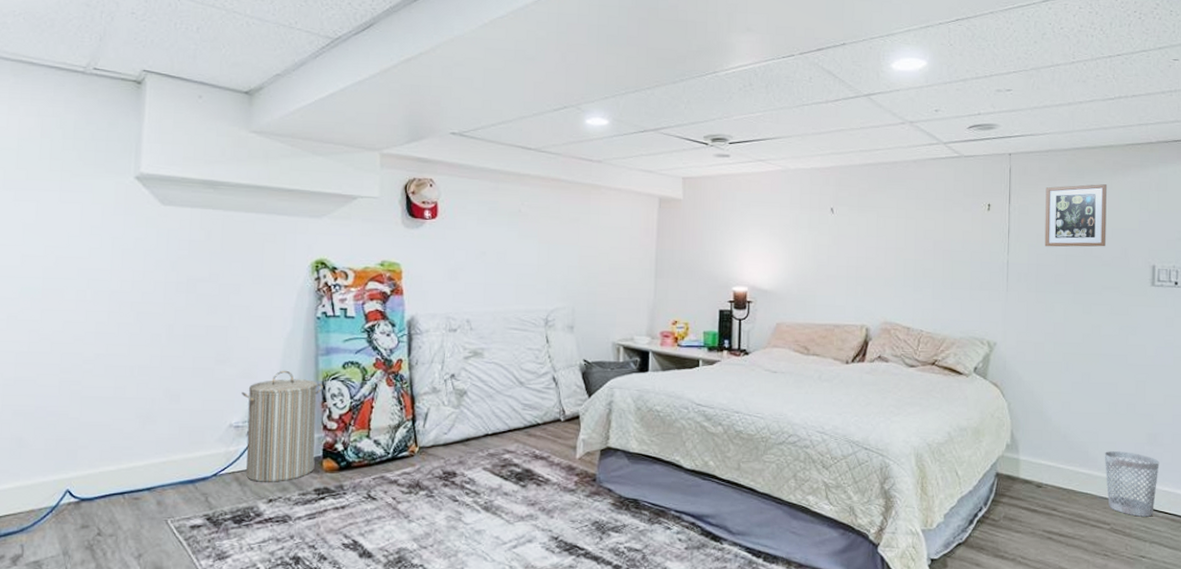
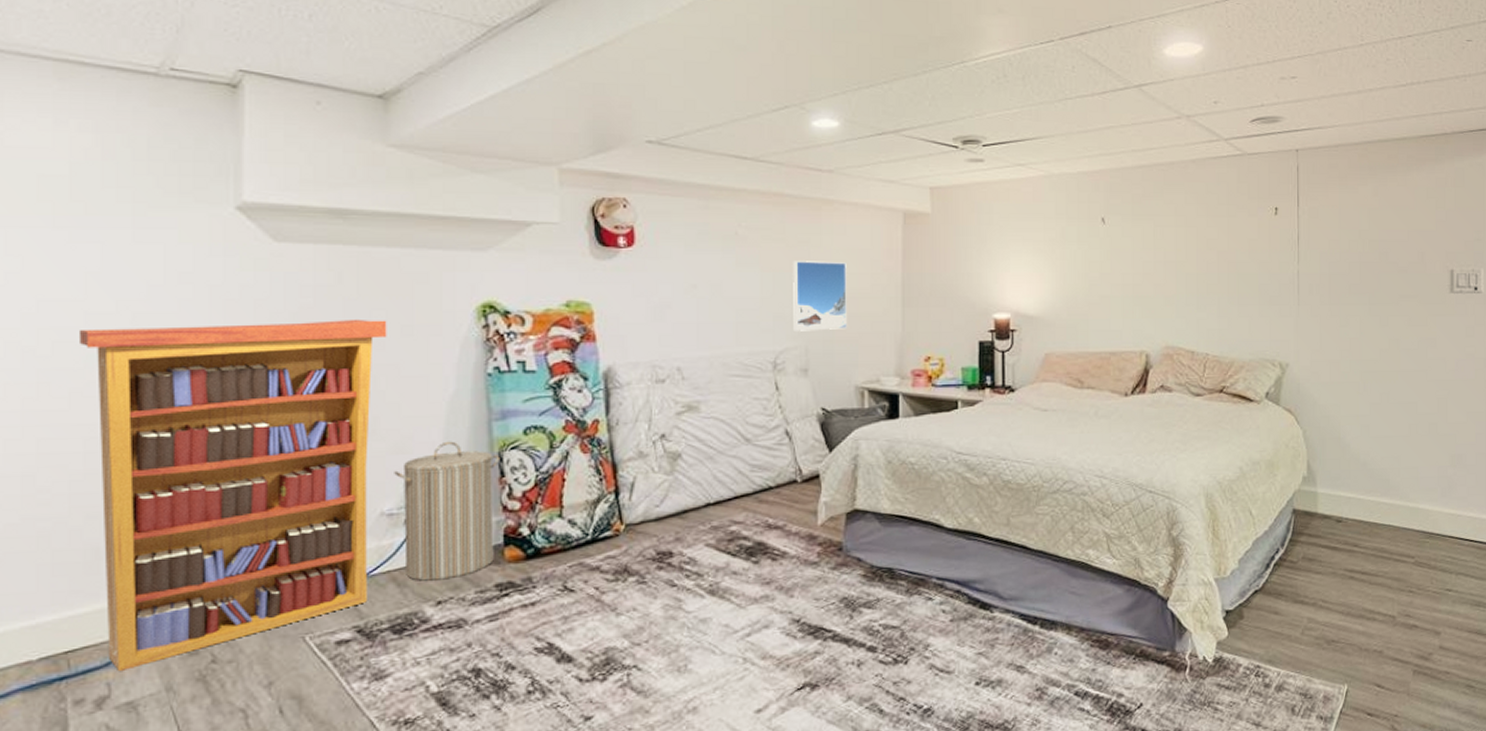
bookcase: none [17,267,242,537] -> present [80,319,387,672]
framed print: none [563,235,610,295] -> present [793,261,847,331]
picture frame: present [1044,184,1107,247] -> none [1336,181,1402,254]
wastebasket: present [1104,451,1160,517] -> none [1406,476,1464,547]

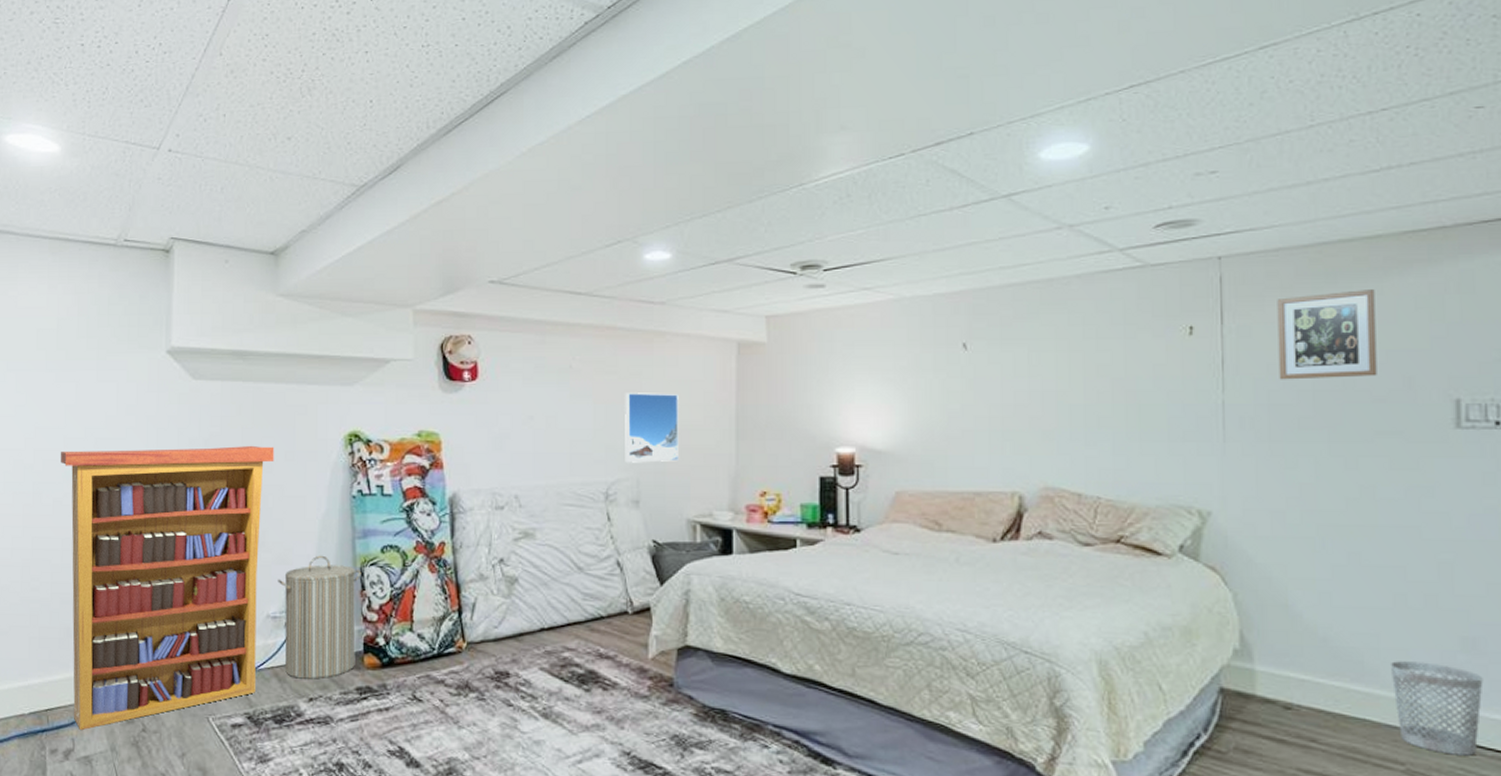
picture frame: none [1336,181,1402,254] -> present [1277,289,1377,380]
wastebasket: none [1406,476,1464,547] -> present [1389,661,1483,756]

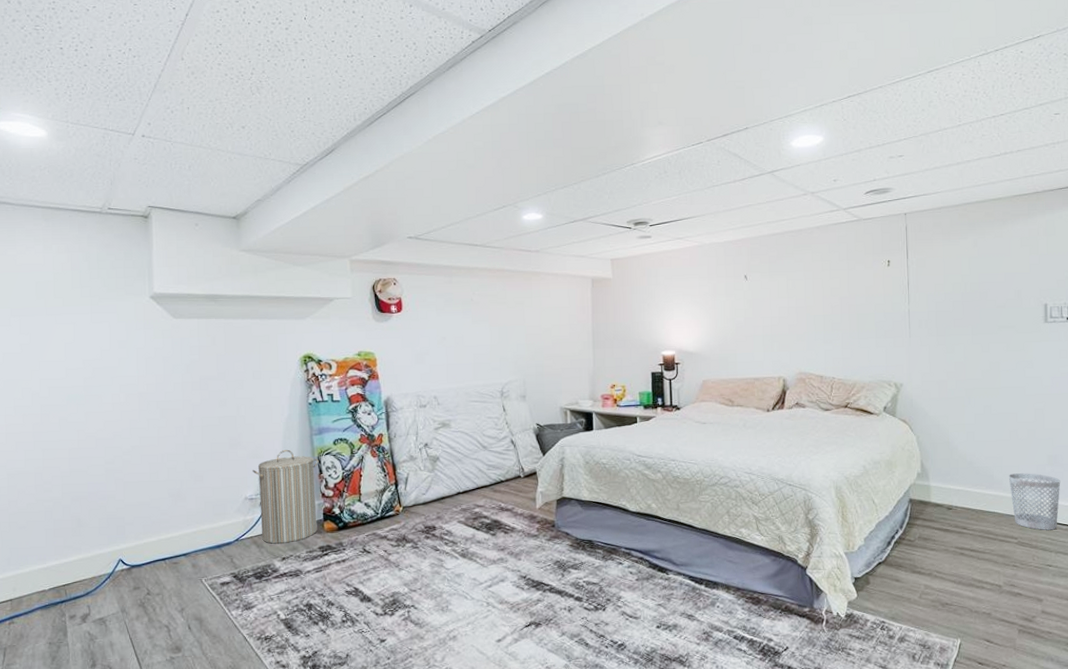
bookcase: present [61,445,274,731] -> none [64,368,245,599]
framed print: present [625,393,679,463] -> none [512,317,553,369]
picture frame: present [1277,289,1377,380] -> none [940,234,1000,295]

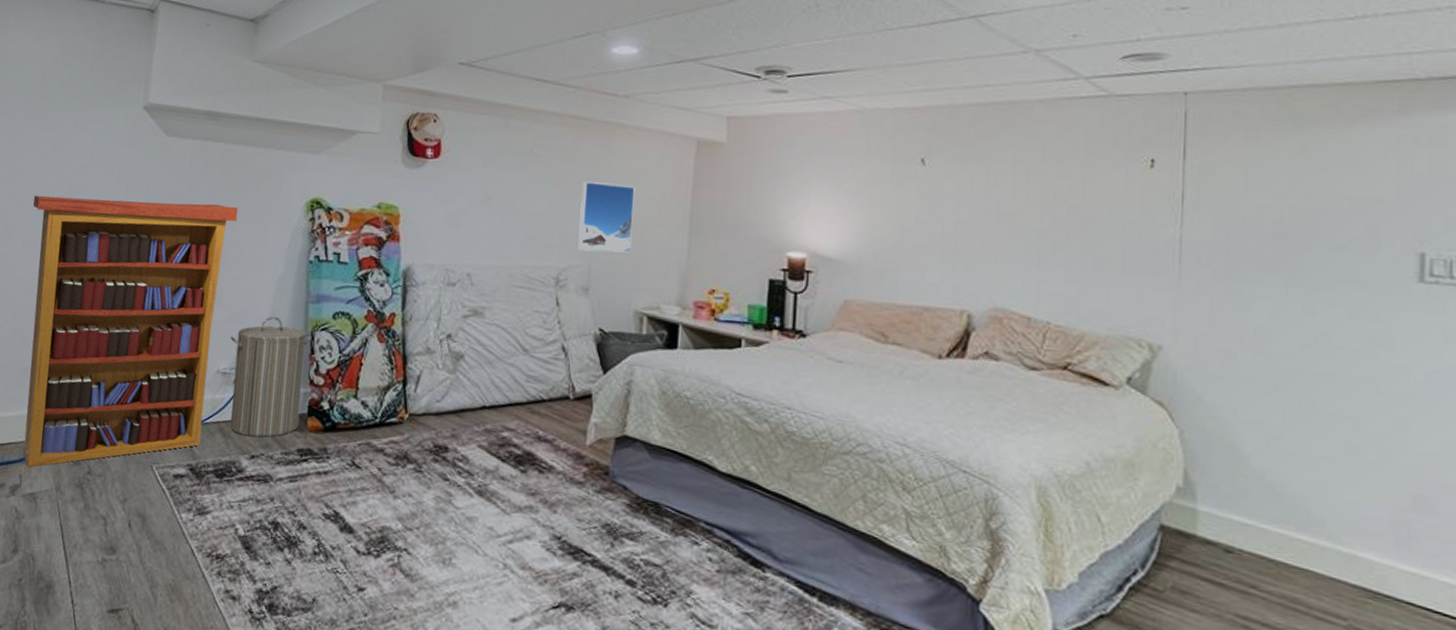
bookcase: none [64,368,245,599] -> present [23,195,238,468]
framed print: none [512,317,553,369] -> present [578,181,635,253]
wastebasket: present [1008,473,1061,530] -> none [1337,513,1434,618]

